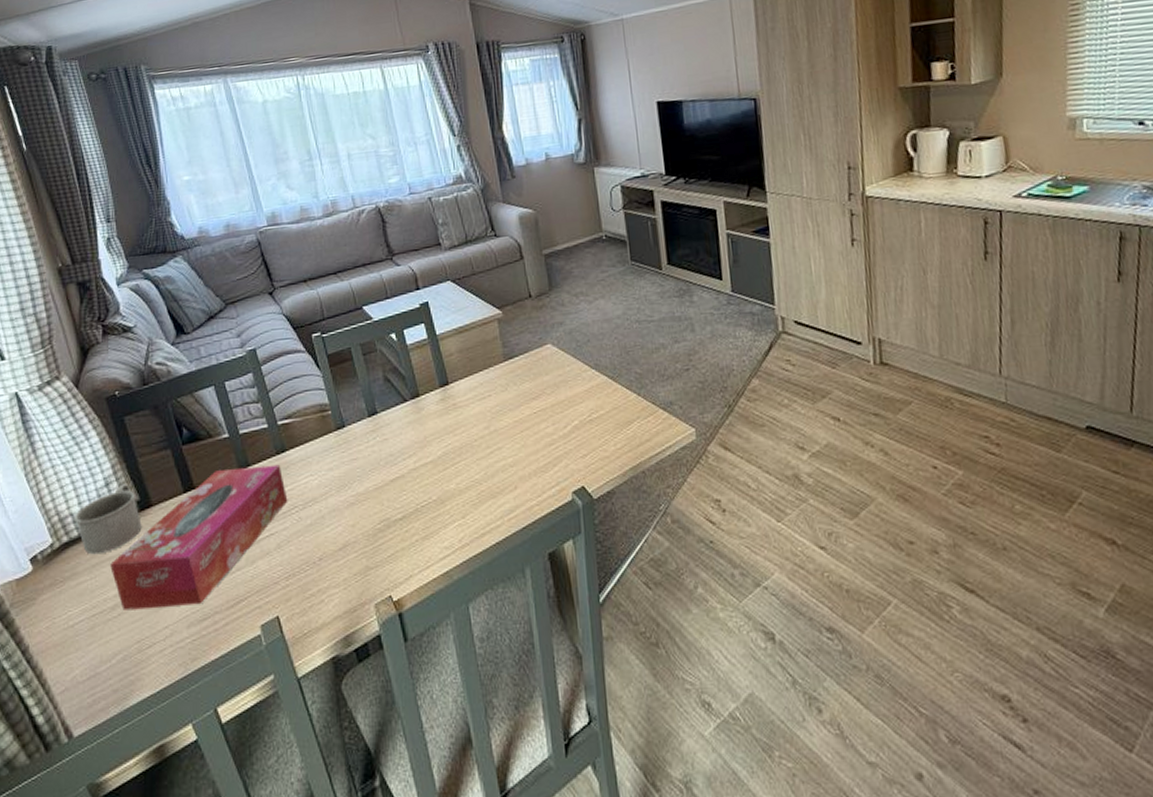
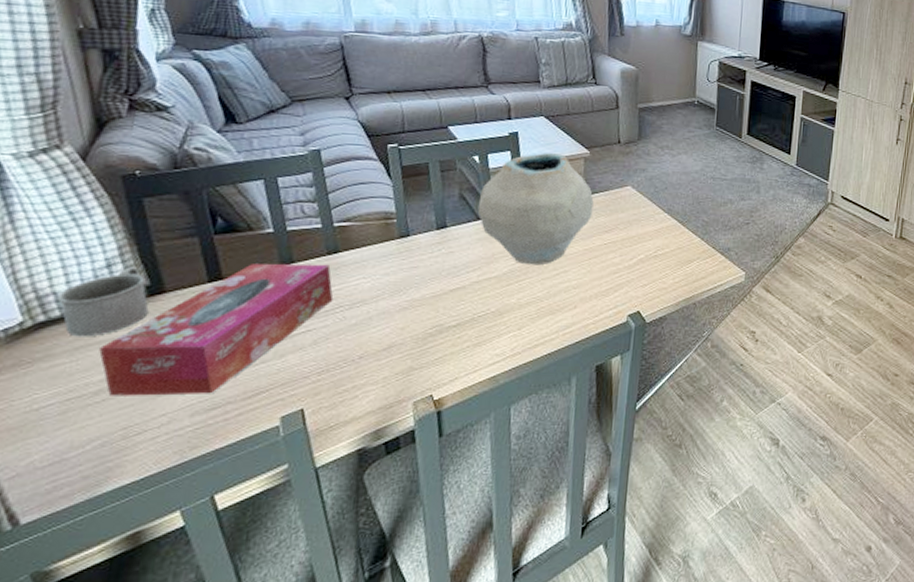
vase: none [402,318,516,445] -> present [477,152,594,266]

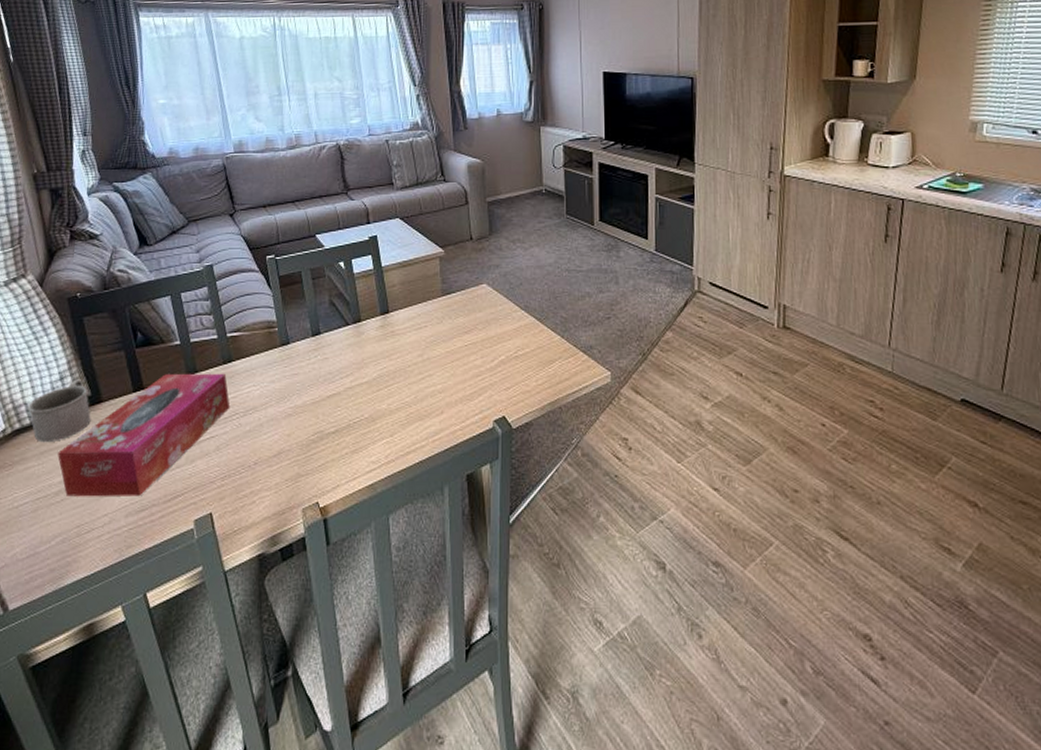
vase: present [477,152,594,266] -> none [346,253,452,370]

